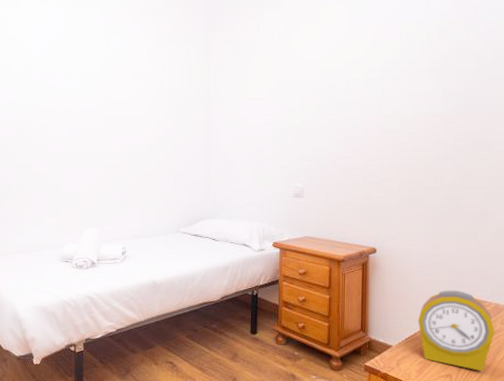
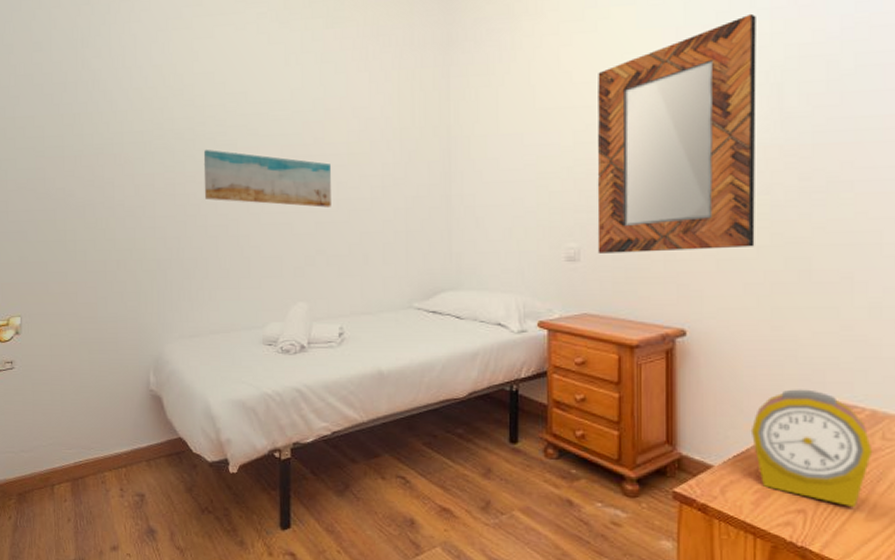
wall art: none [10,102,116,152] -> present [203,150,331,208]
home mirror: none [316,16,430,191] -> present [597,13,756,253]

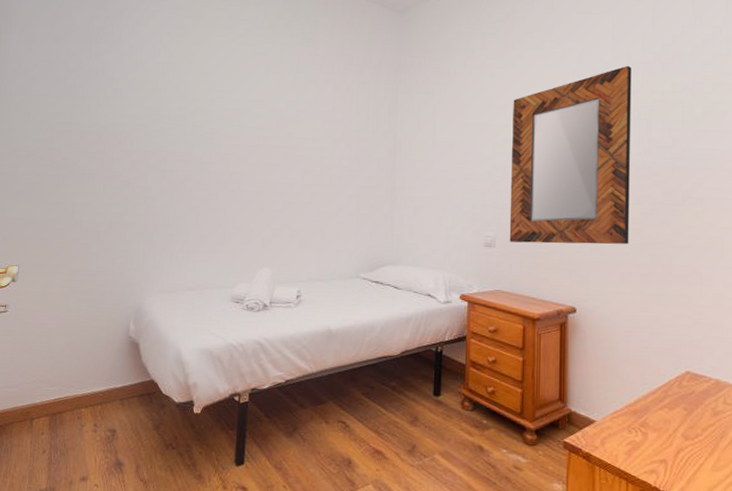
wall art: present [203,150,331,208] -> none [190,135,298,190]
alarm clock: present [750,389,873,508] -> none [624,360,717,460]

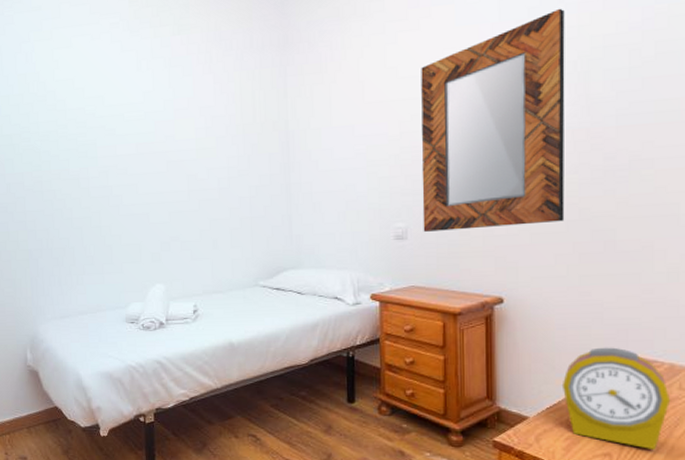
alarm clock: none [624,360,717,460] -> present [561,347,671,451]

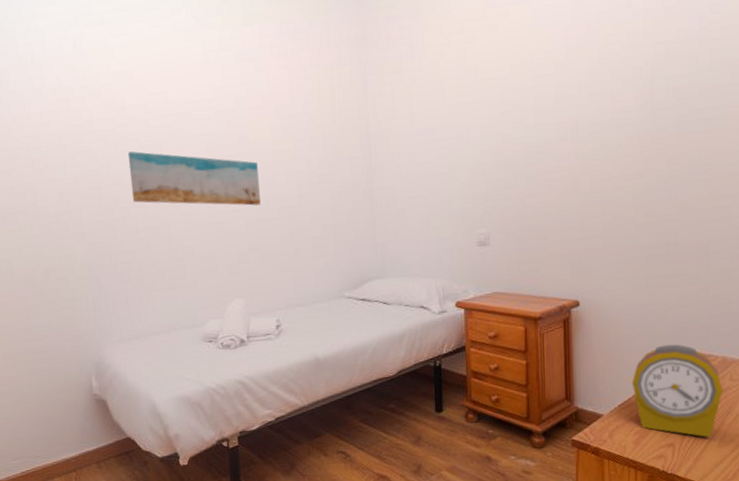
wall art: none [66,149,183,199] -> present [127,151,261,206]
home mirror: present [421,8,565,232] -> none [500,14,633,237]

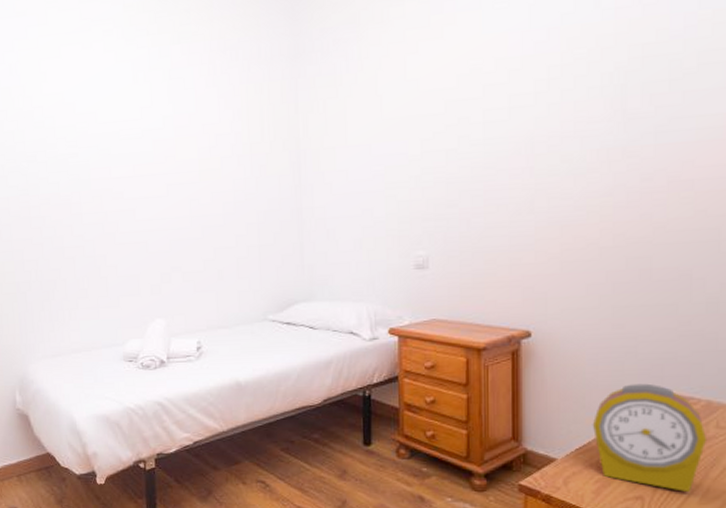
wall art: present [127,151,261,206] -> none [56,171,185,225]

